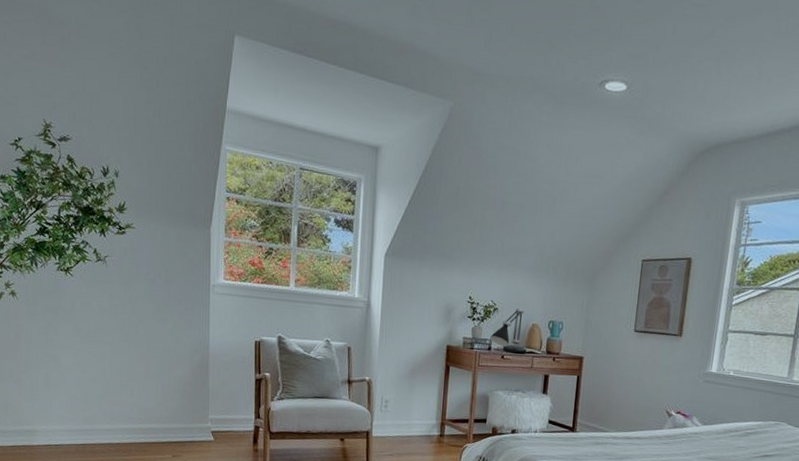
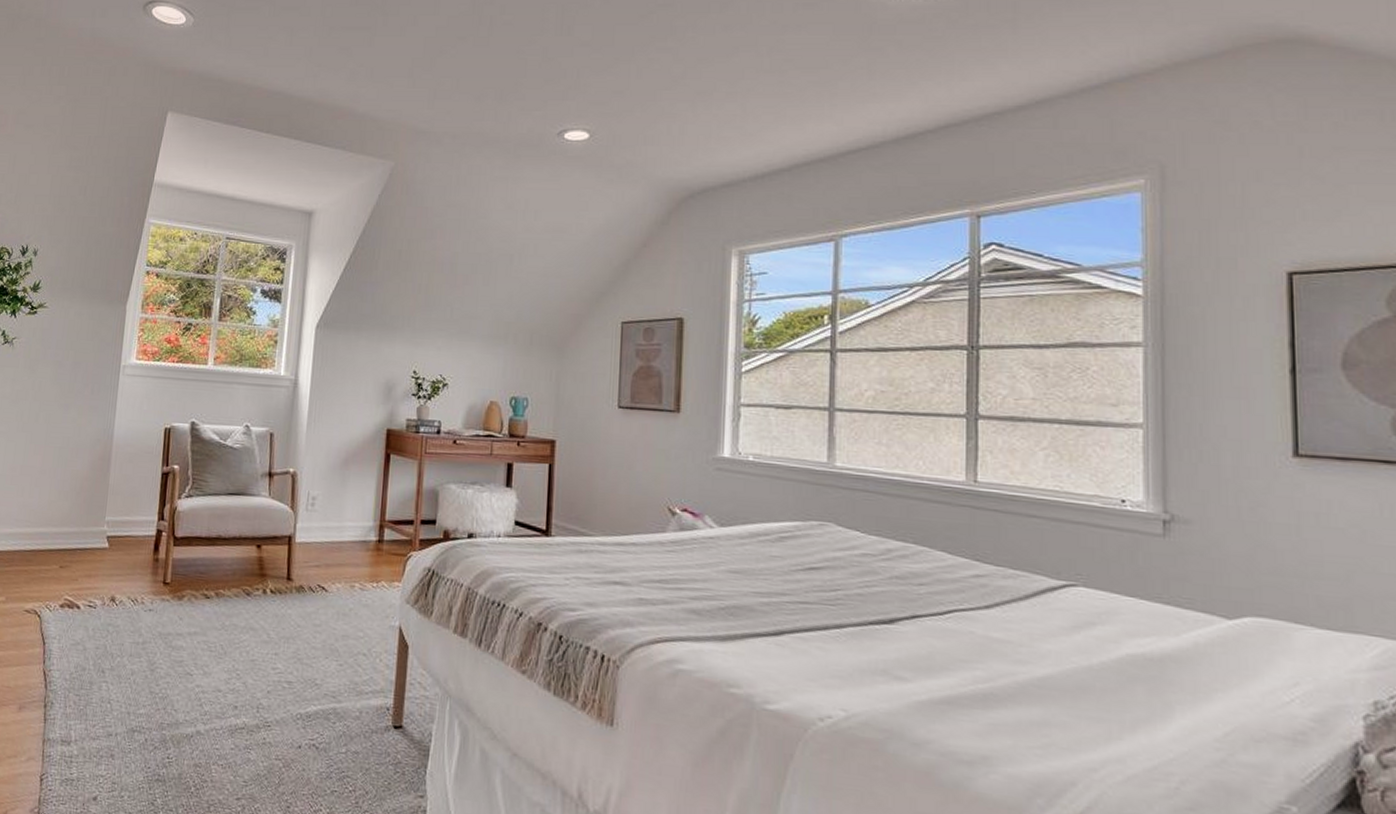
desk lamp: present [490,309,527,355] -> none [439,384,484,439]

